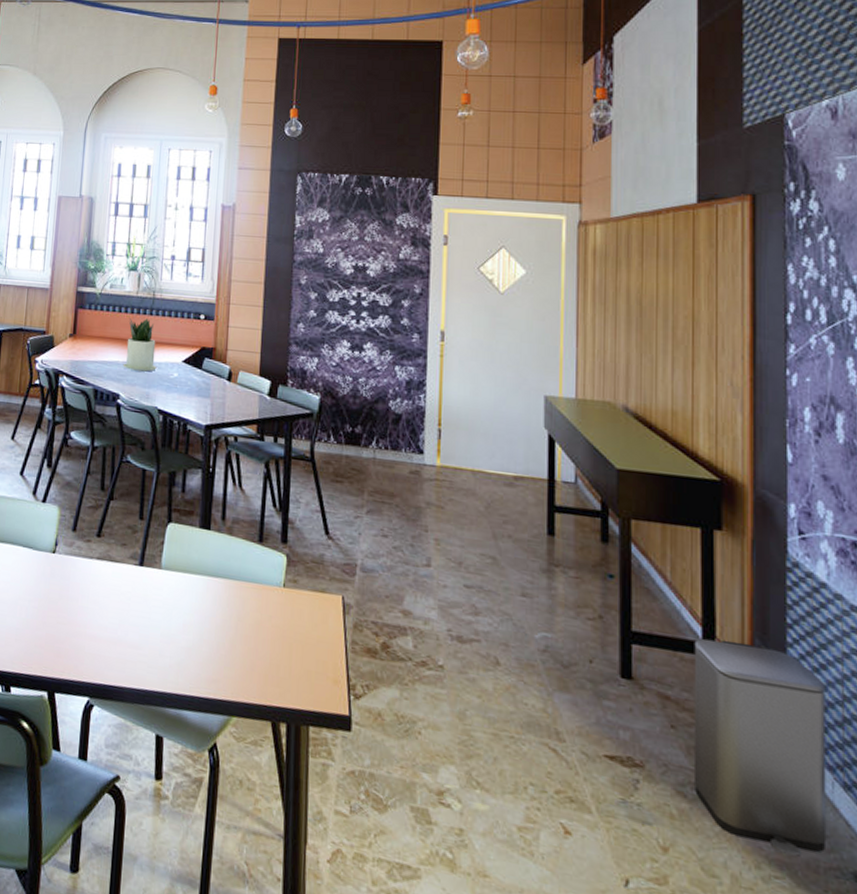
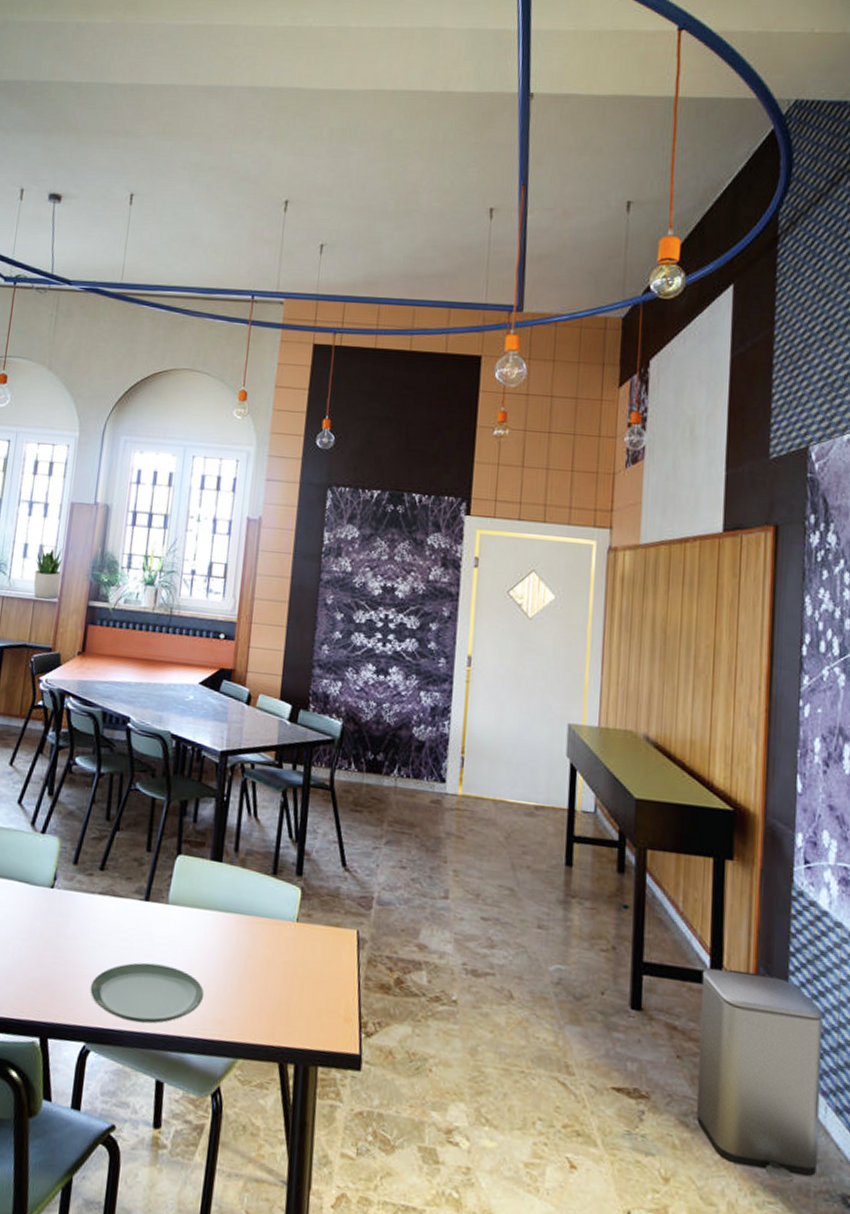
planter: none [27,238,52,286] -> present [33,548,62,600]
plate: none [92,623,198,681] -> present [90,962,205,1024]
planter: present [122,318,157,372] -> none [134,636,172,694]

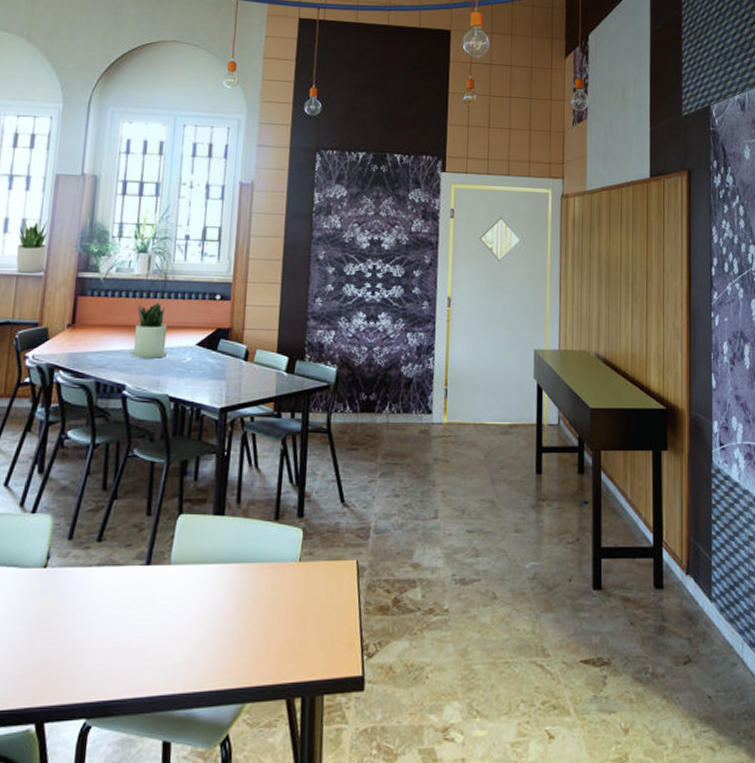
plate: present [90,962,205,1024] -> none [90,626,210,689]
planter: none [134,636,172,694] -> present [129,302,168,358]
pedal bin: present [696,968,823,1183] -> none [647,542,739,711]

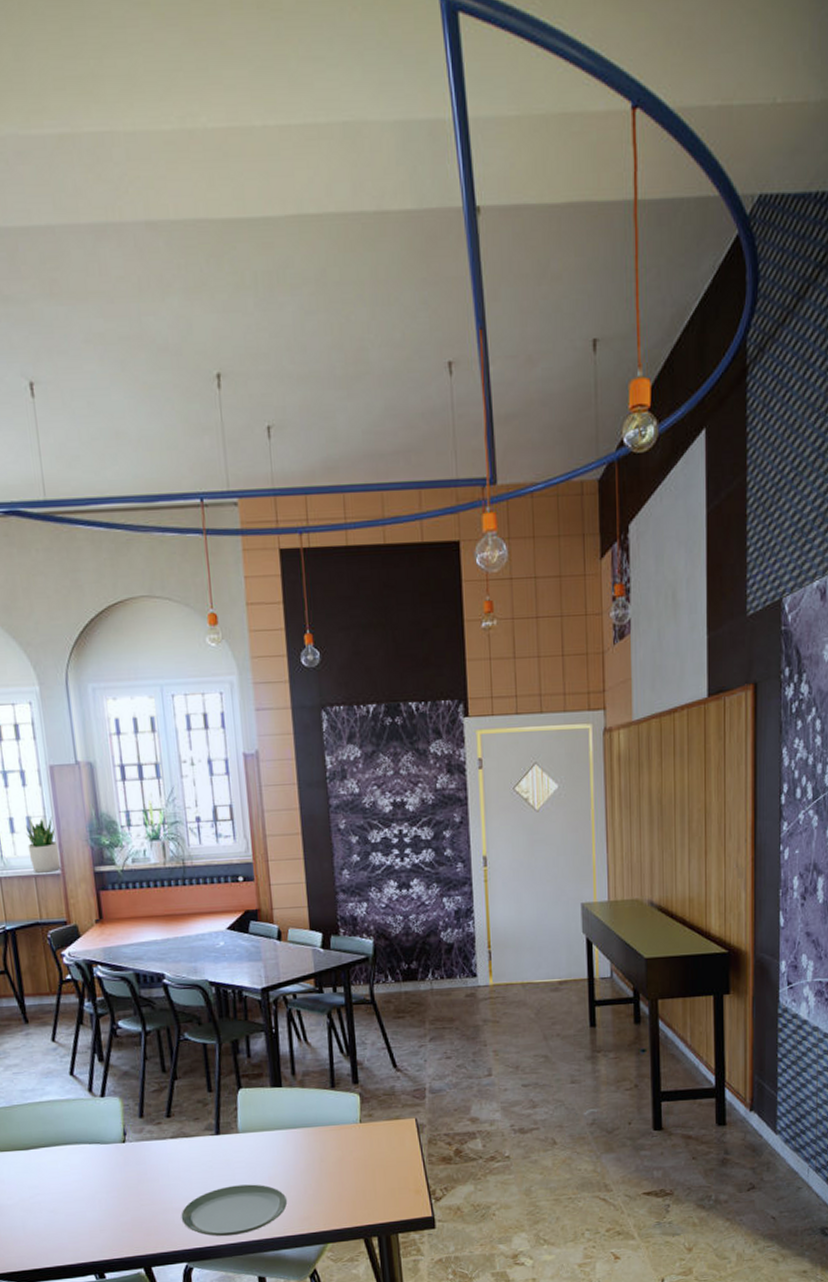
plate: none [90,626,210,689] -> present [181,1184,288,1237]
planter: present [129,302,168,358] -> none [161,890,200,947]

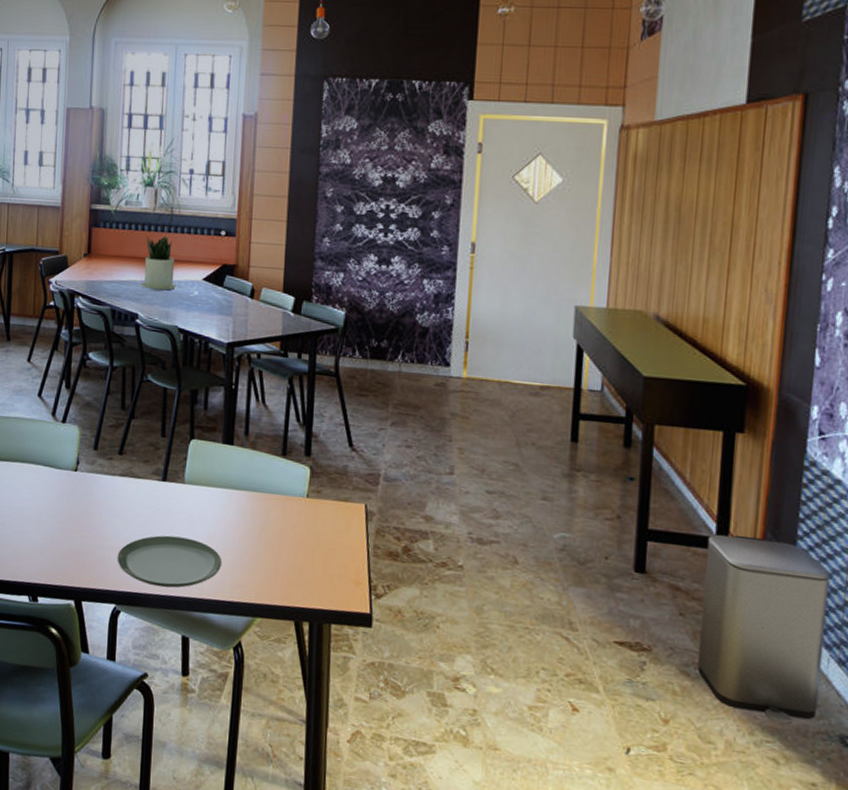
planter: present [25,817,61,873] -> none [36,154,63,204]
planter: none [161,890,200,947] -> present [140,236,176,291]
pedal bin: none [709,1080,805,1230] -> present [697,534,831,725]

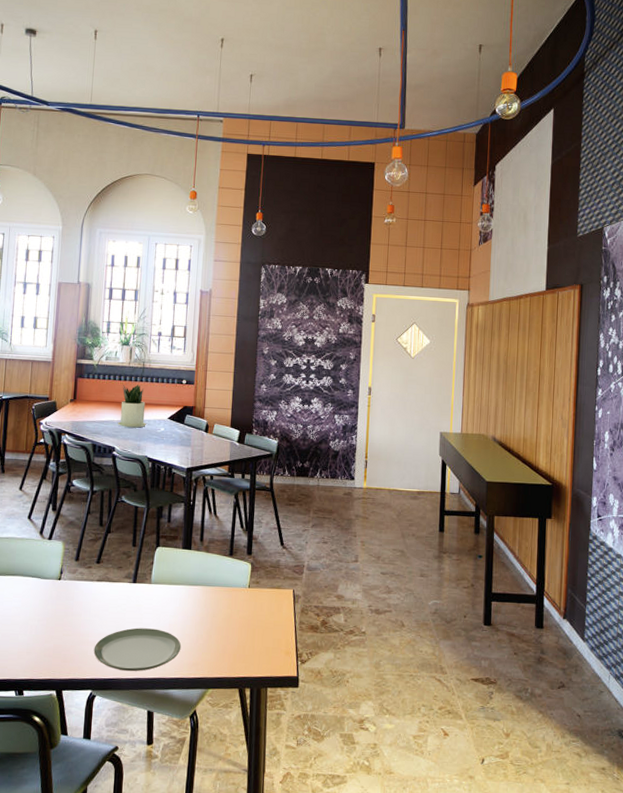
pedal bin: present [697,534,831,725] -> none [526,592,608,727]

